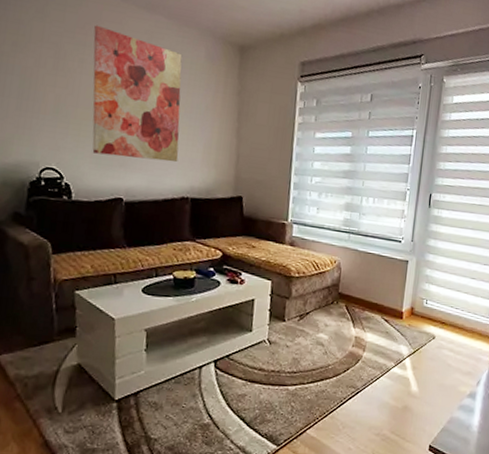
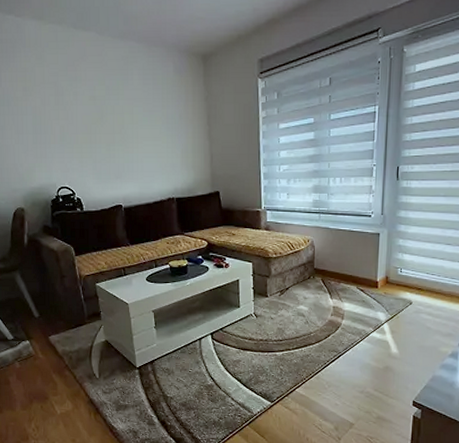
wall art: present [92,25,183,163] -> none [81,60,162,170]

